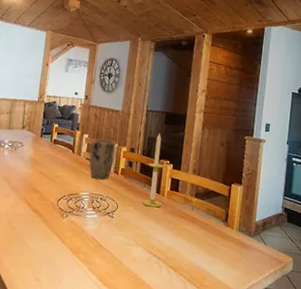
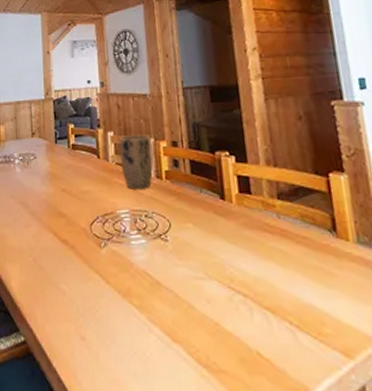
candle: present [142,133,165,208] -> none [200,115,233,220]

